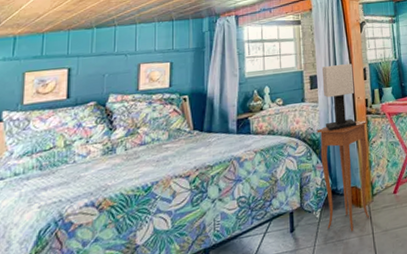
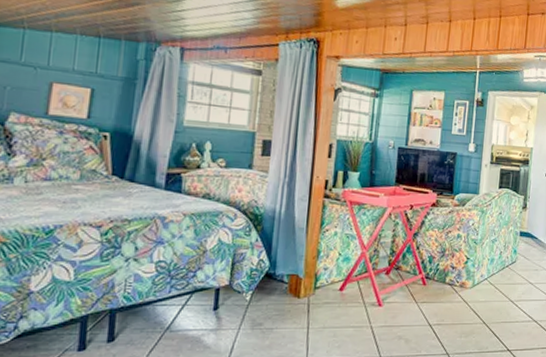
side table: present [317,120,369,232] -> none [257,201,324,322]
table lamp: present [321,63,357,132] -> none [272,132,317,209]

